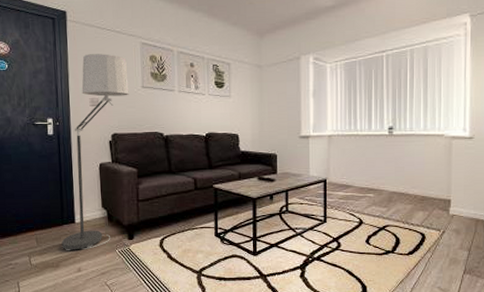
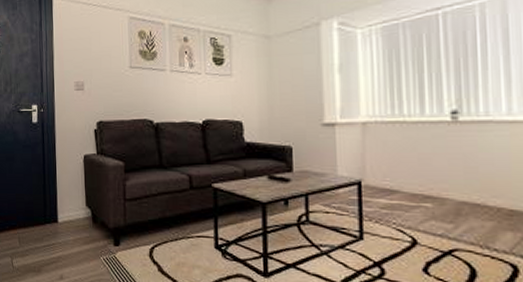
floor lamp: present [61,54,129,251] -> none [43,31,116,255]

